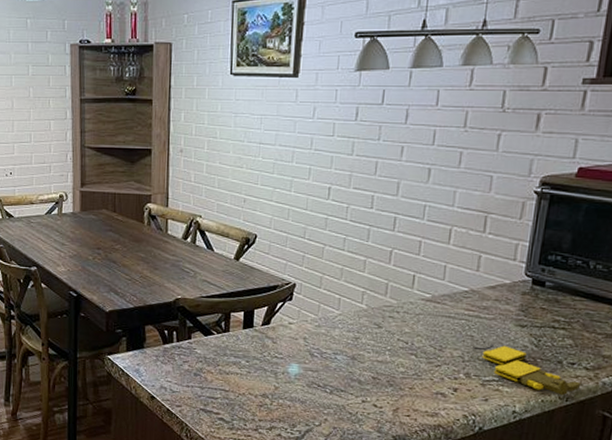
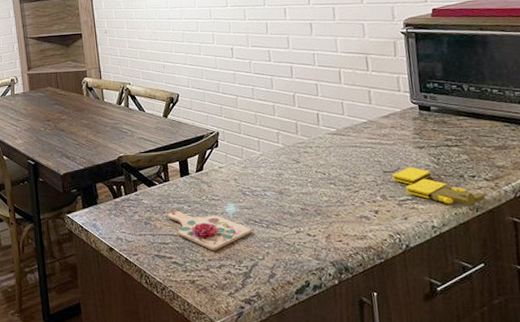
cutting board: none [221,364,313,412] -> present [167,211,252,251]

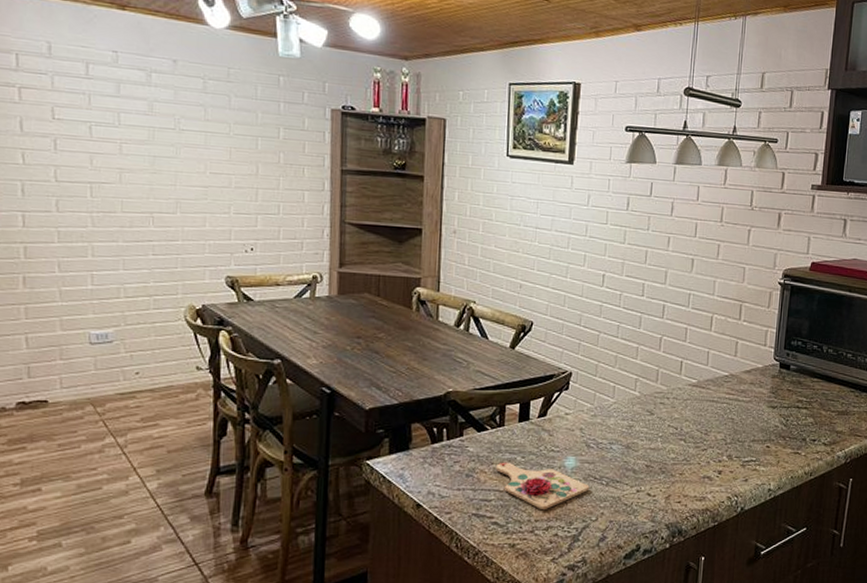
toy figurine: present [382,165,486,207] -> none [733,424,822,471]

